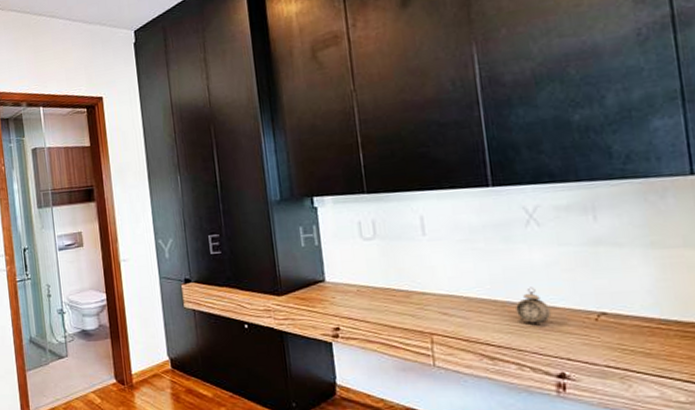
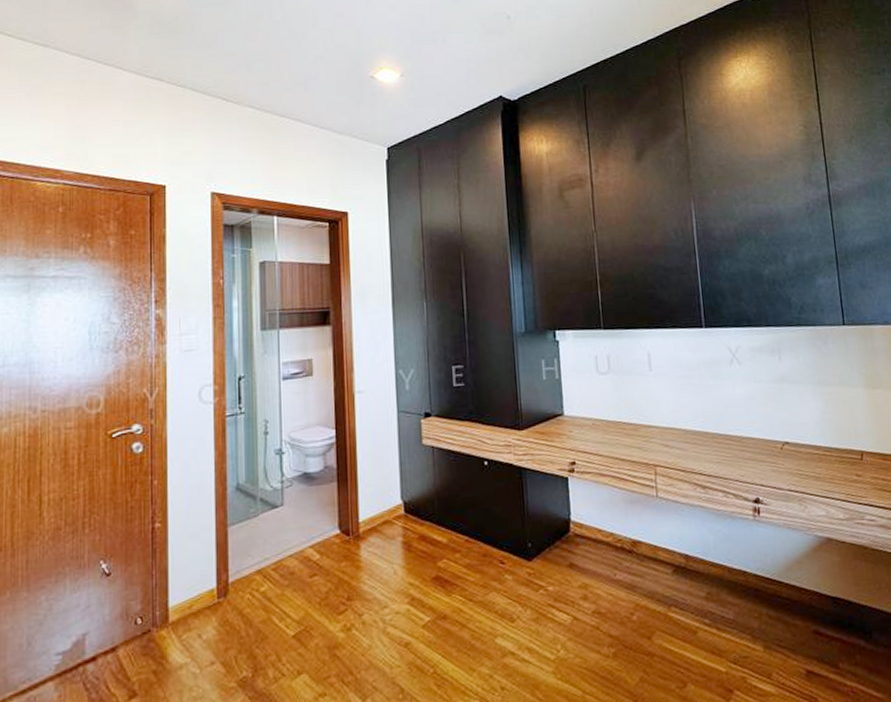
alarm clock: present [515,287,552,326] -> none [722,419,749,455]

